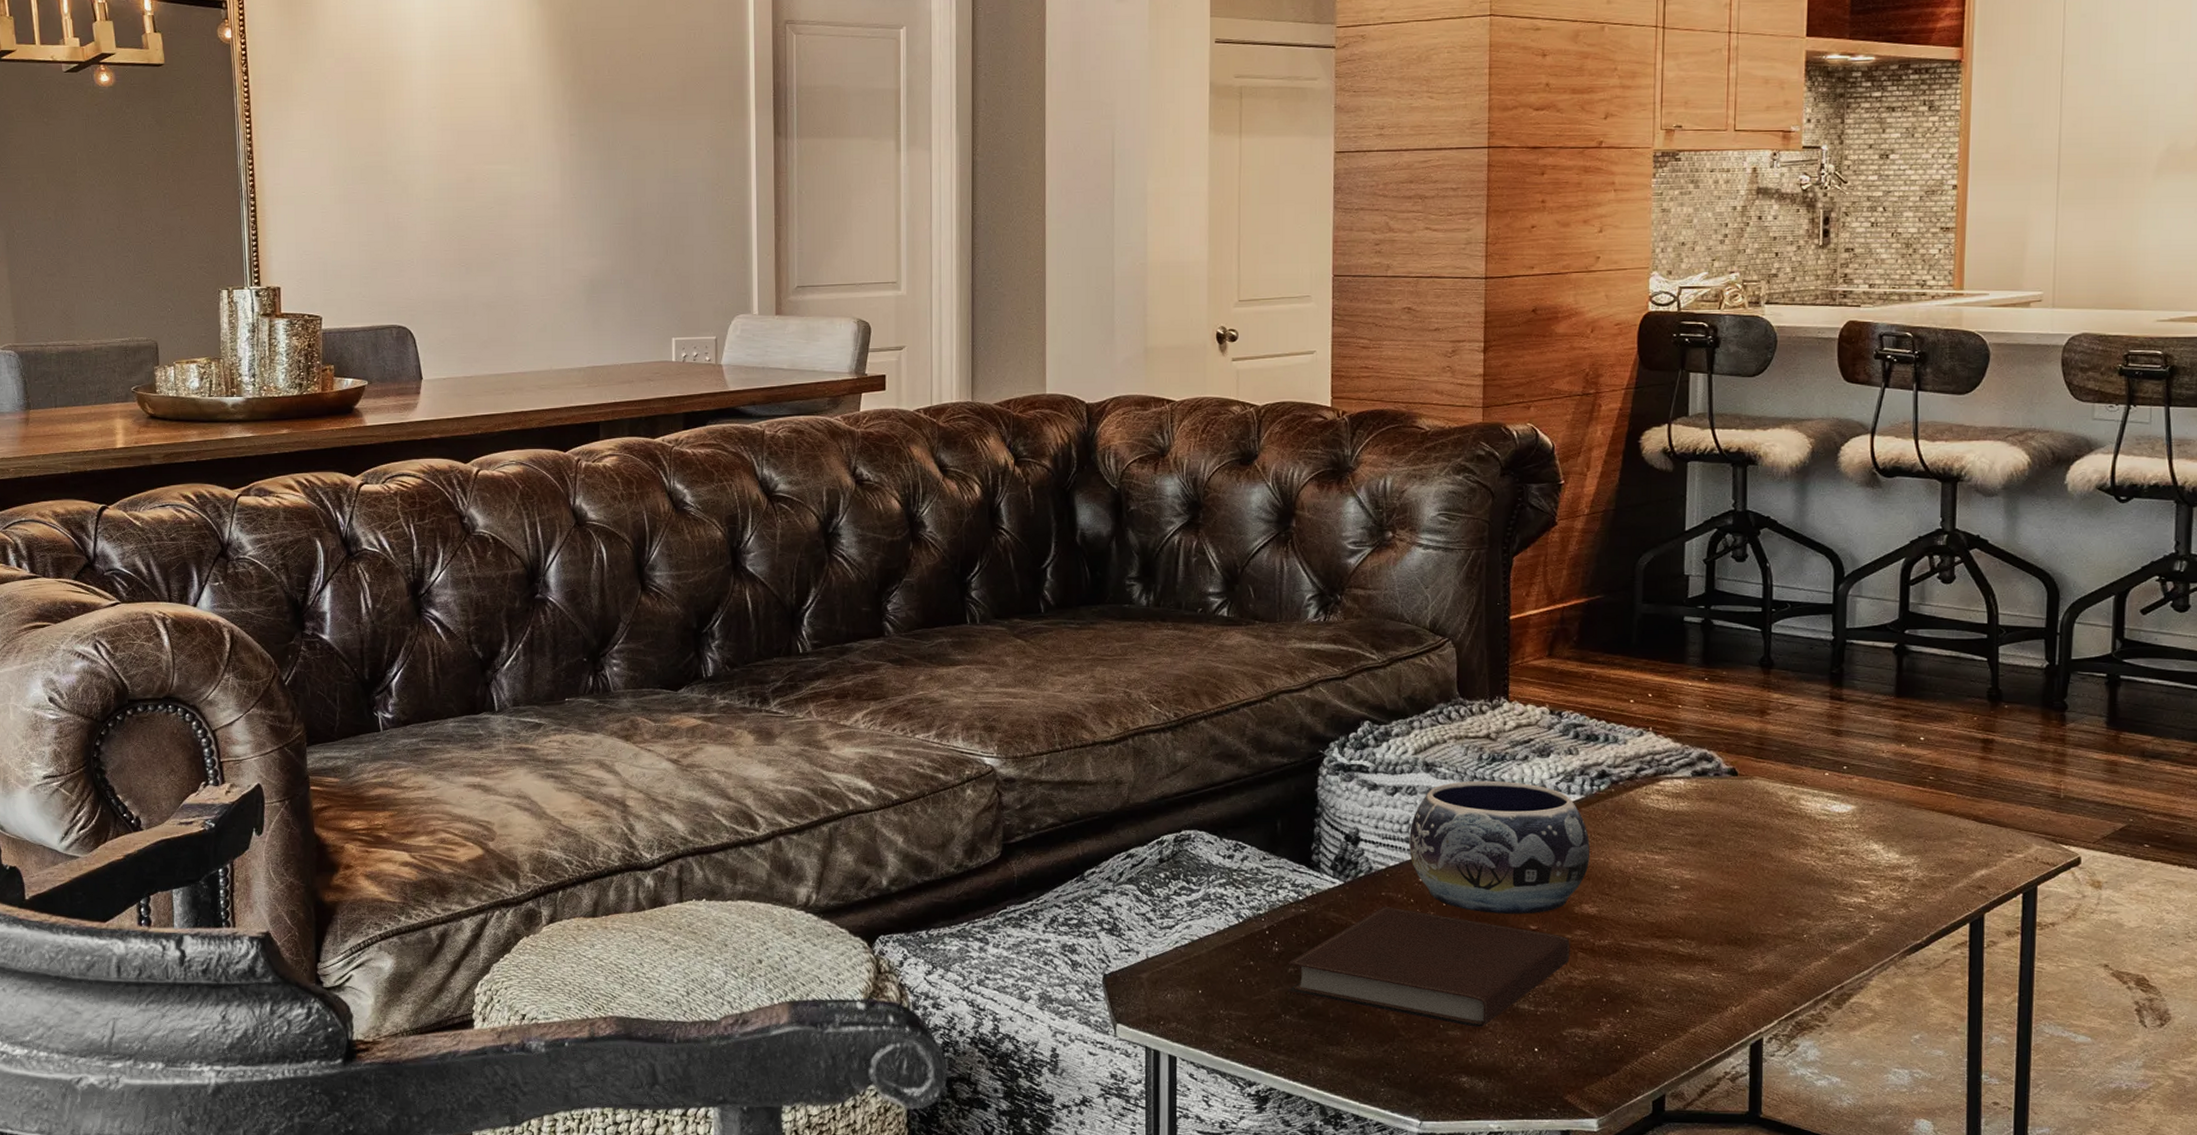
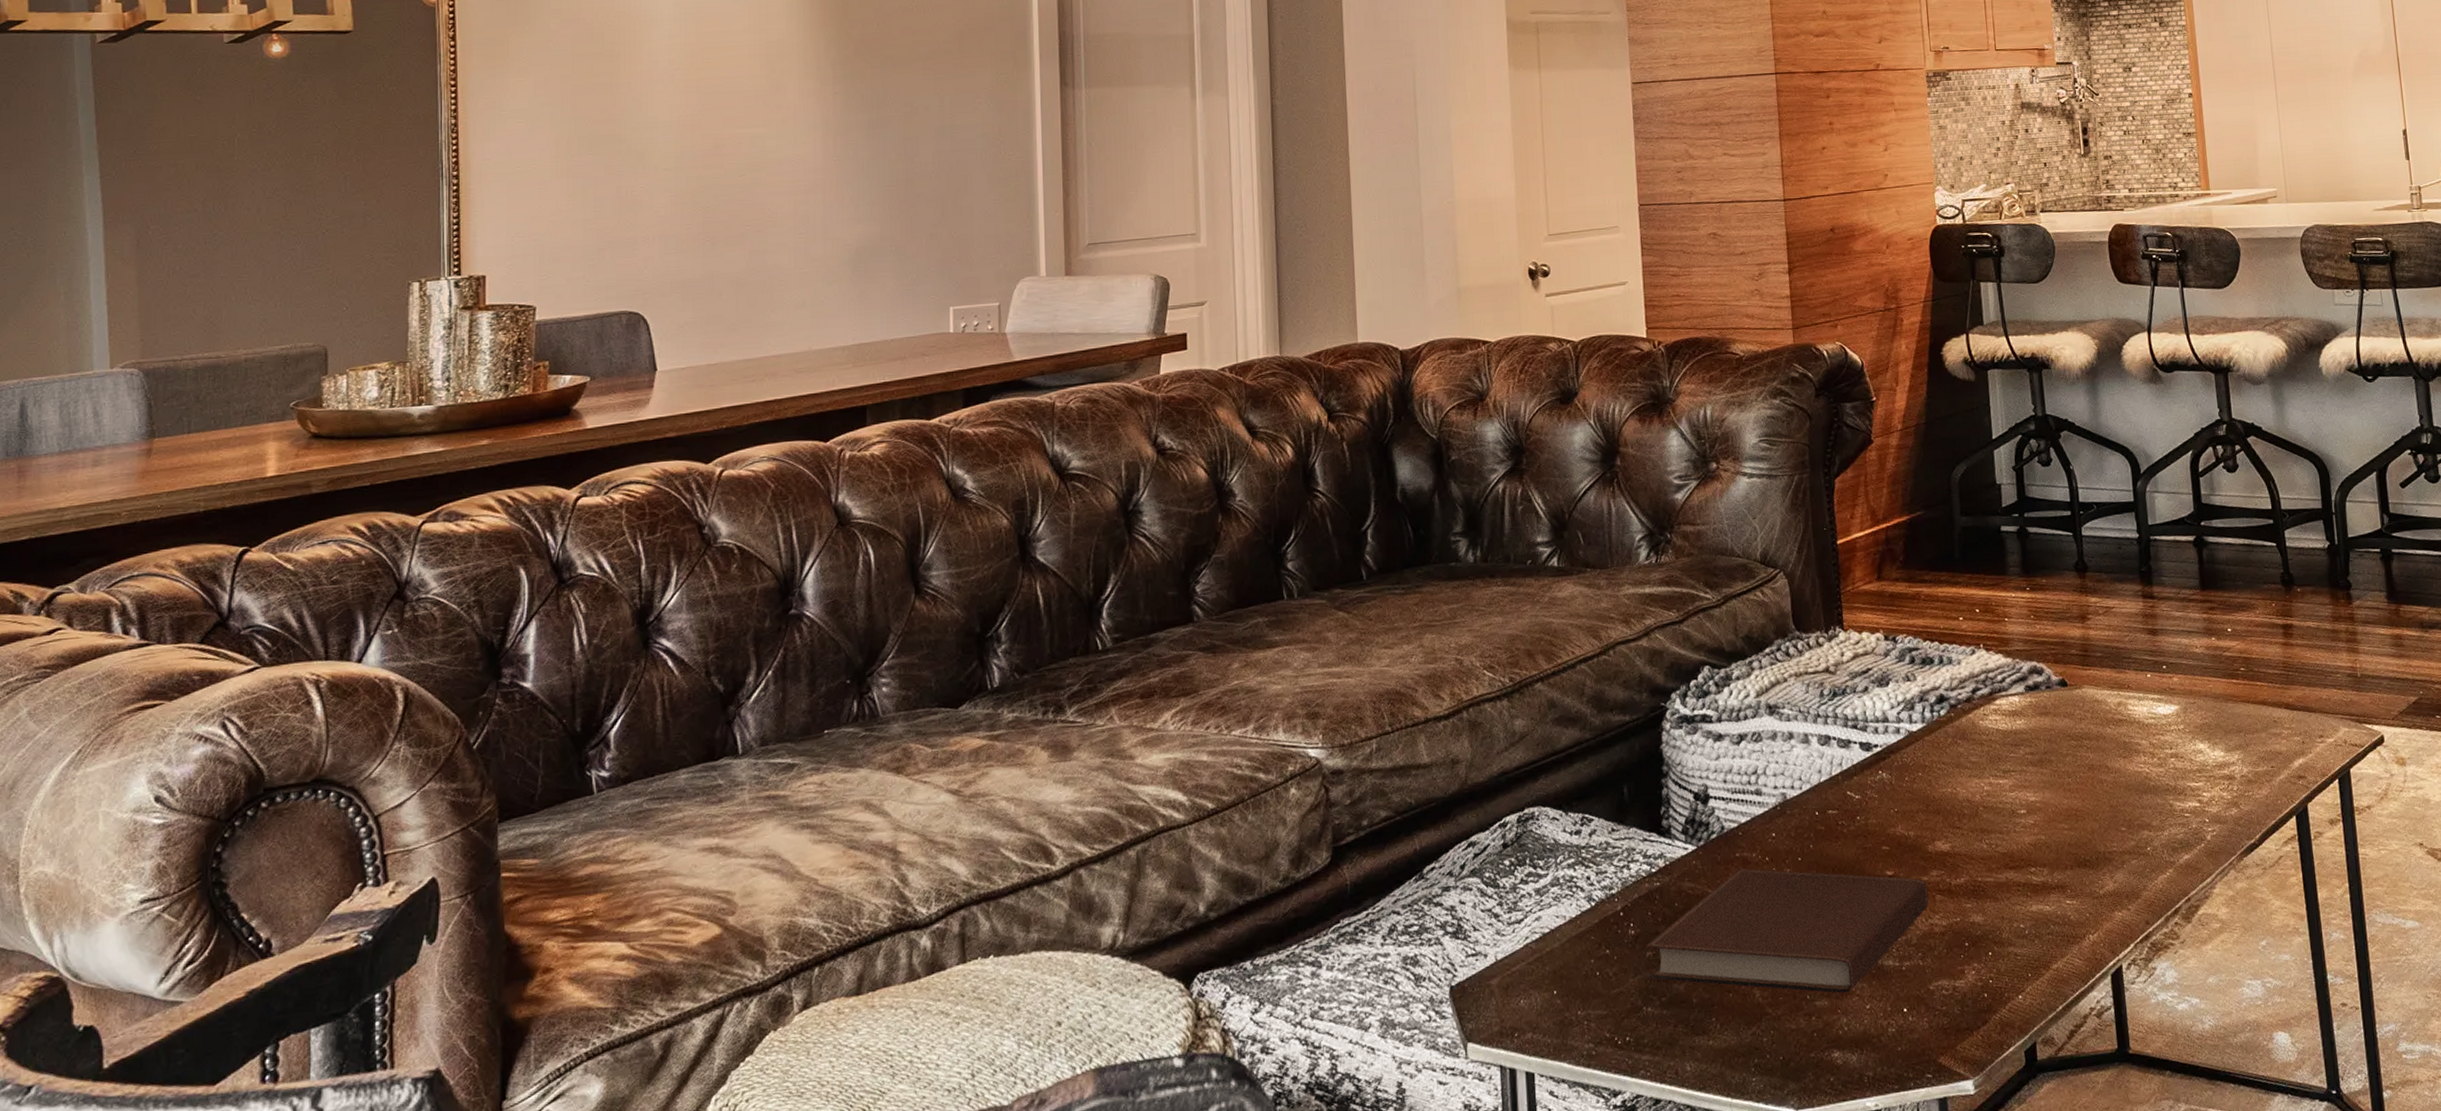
decorative bowl: present [1409,780,1590,914] -> none [1758,716,1938,863]

